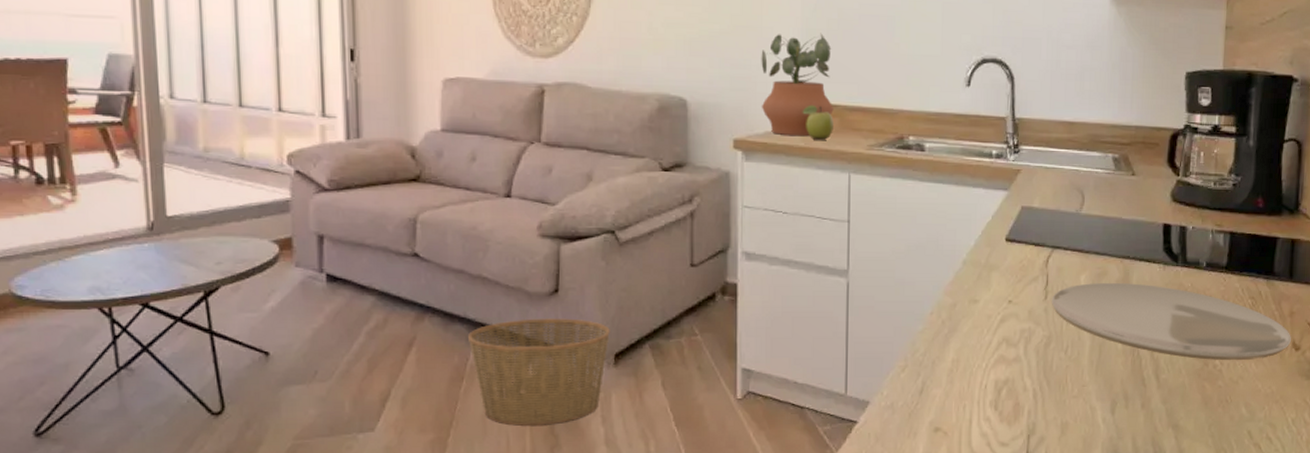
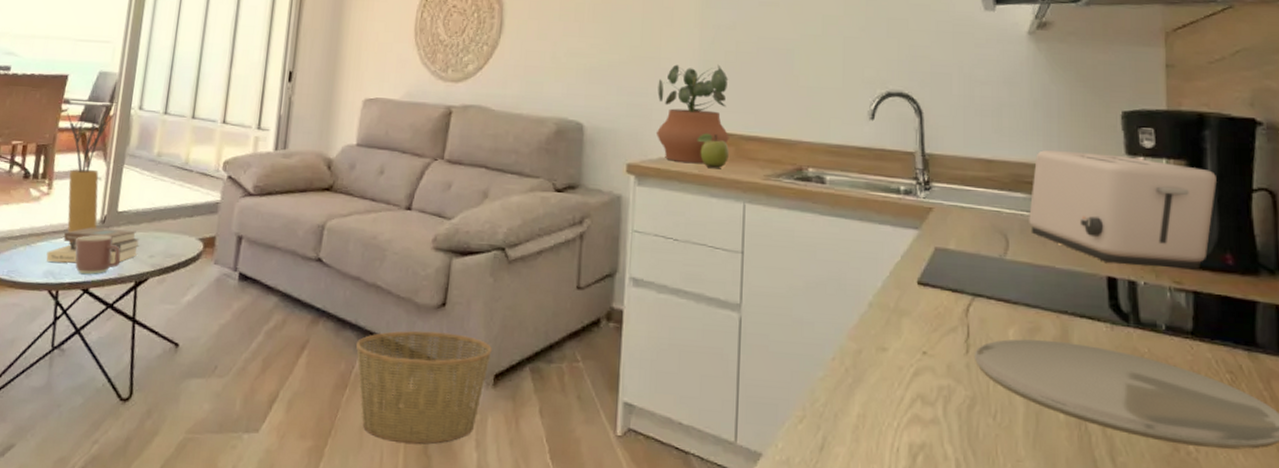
vase: none [76,95,144,256] -> present [66,106,116,244]
books: none [87,236,201,278] -> present [46,227,139,264]
mug: none [121,243,182,287] -> present [74,234,121,274]
toaster: none [1102,111,1257,214] -> present [1029,150,1217,270]

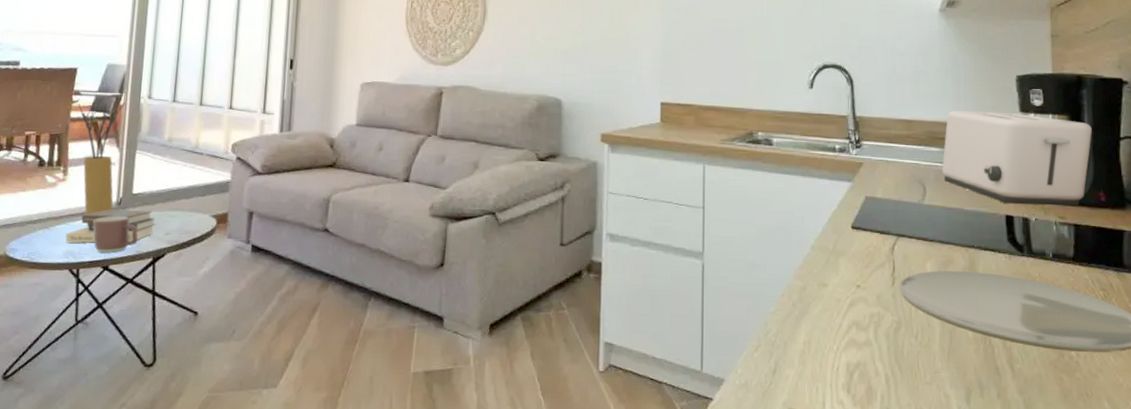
basket: present [355,330,492,444] -> none [363,289,487,389]
potted plant: present [655,64,729,164] -> none [625,44,690,132]
fruit: present [697,133,729,168] -> none [662,104,690,135]

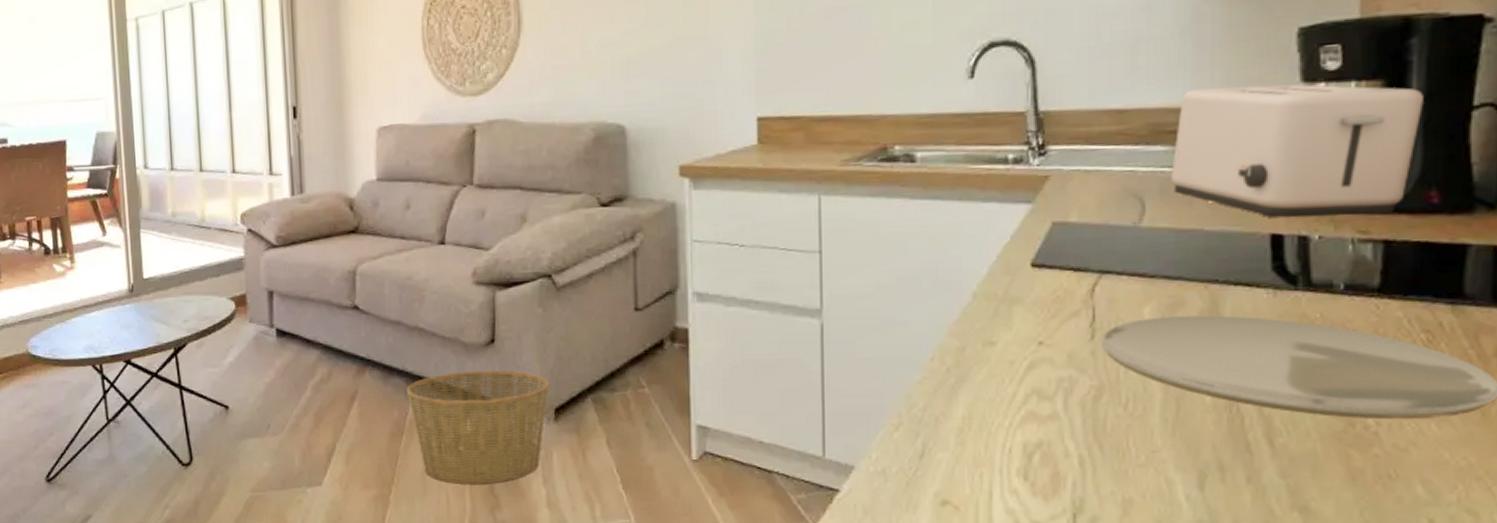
books: present [65,209,155,244] -> none [83,297,172,338]
vase: present [78,96,126,226] -> none [73,168,126,317]
mug: present [93,216,138,252] -> none [108,304,156,345]
basket: none [363,289,487,389] -> present [406,370,549,484]

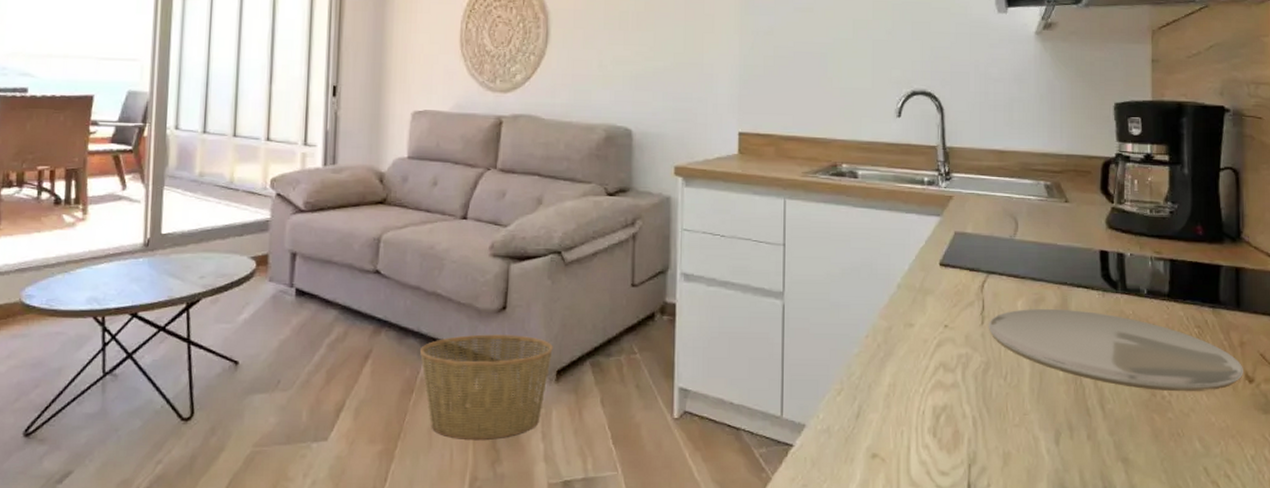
toaster: present [1171,83,1423,218] -> none [1035,140,1191,241]

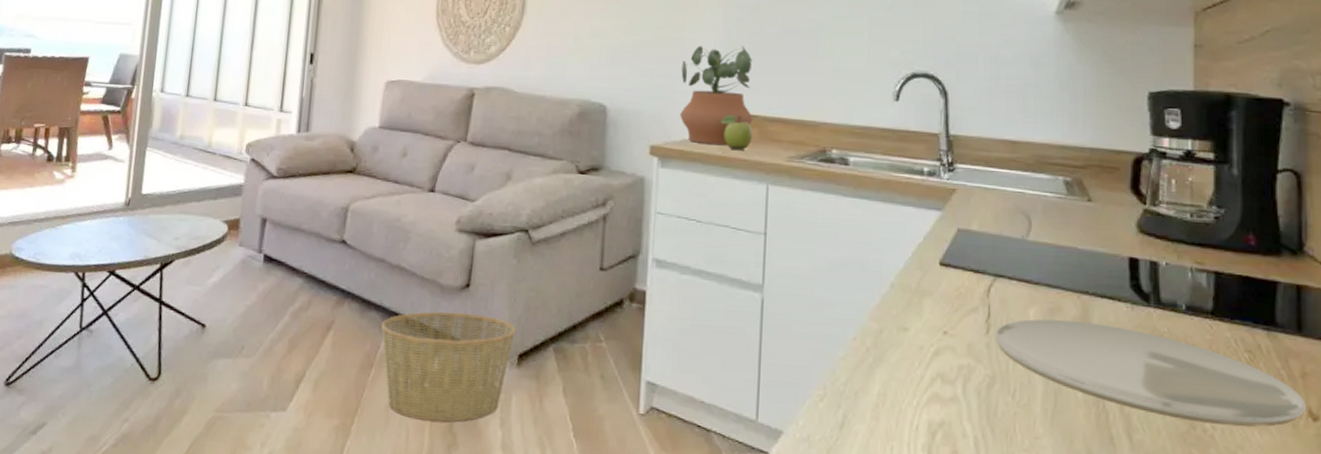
potted plant: none [701,69,770,164] -> present [679,45,753,146]
fruit: none [739,134,769,167] -> present [720,114,752,150]

